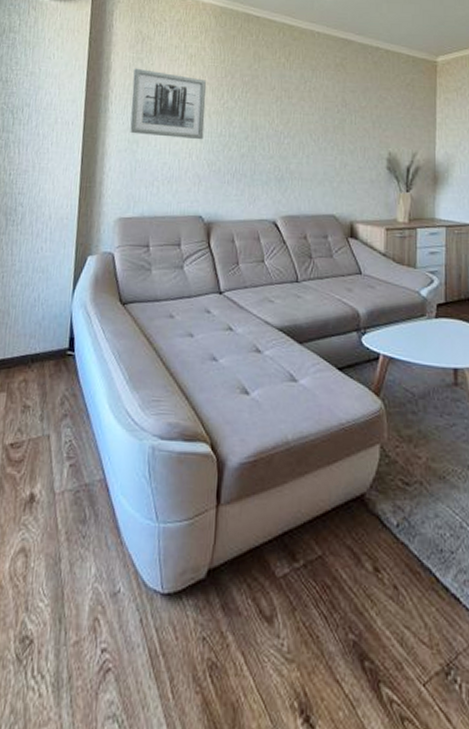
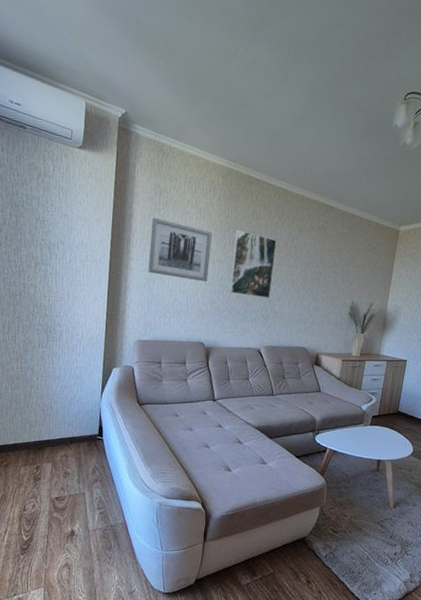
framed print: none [232,75,286,155] -> present [229,229,277,299]

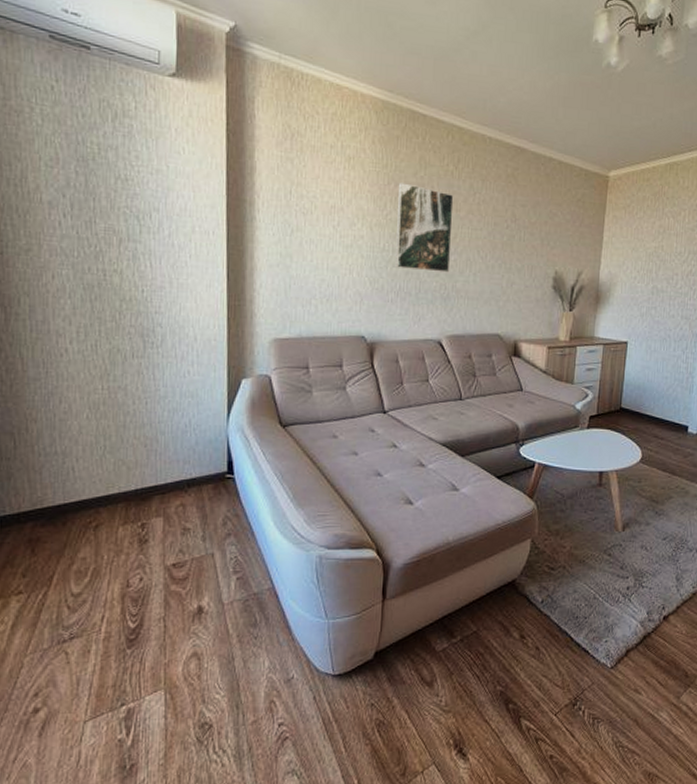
wall art: present [148,217,212,282] -> none [281,169,367,255]

